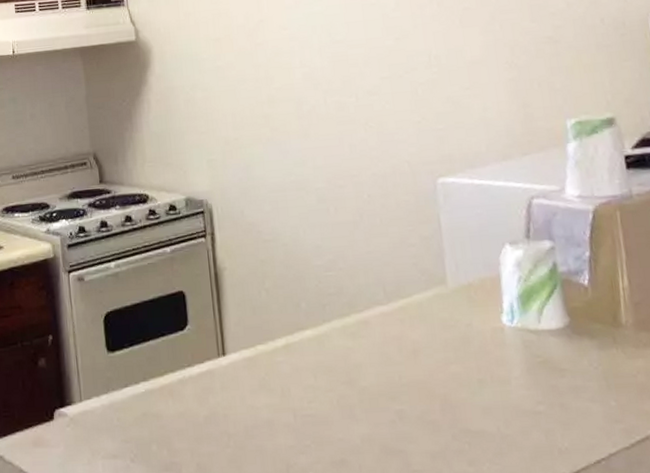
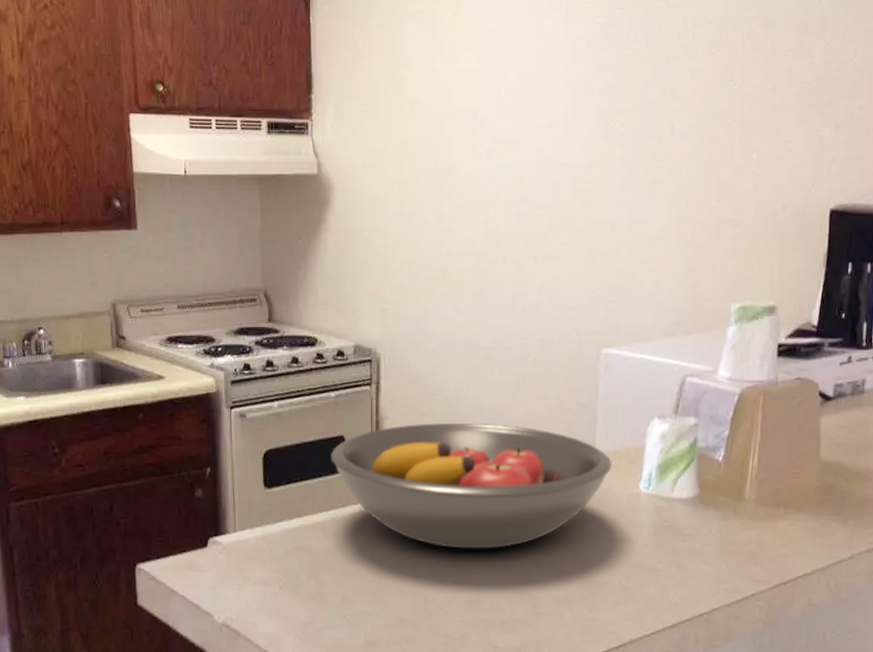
fruit bowl: none [172,265,469,403] -> present [331,422,612,549]

